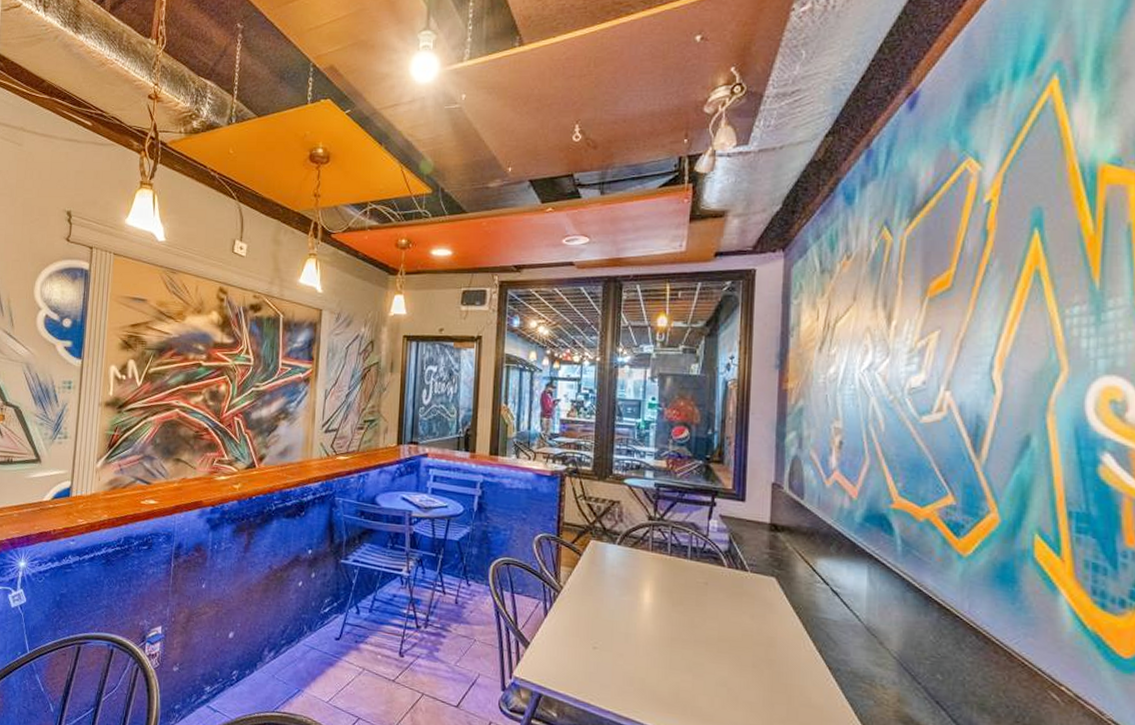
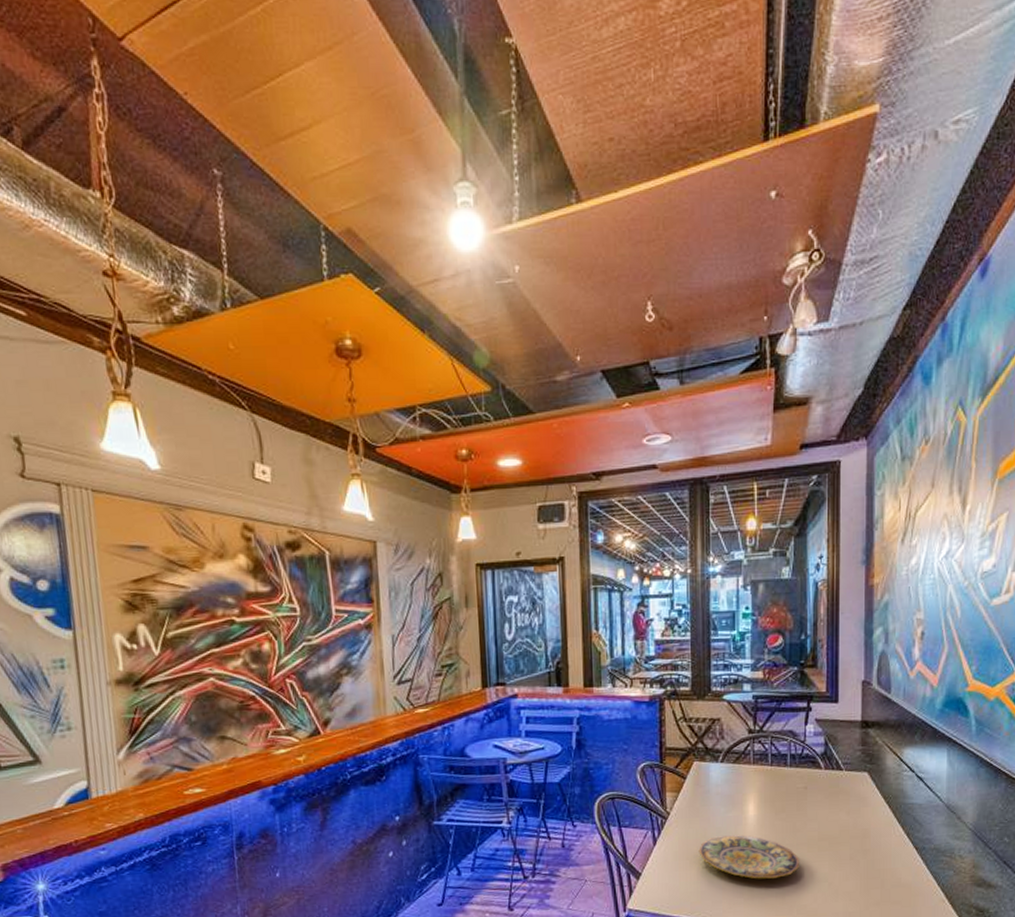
plate: none [590,618,696,673] -> present [699,835,799,879]

